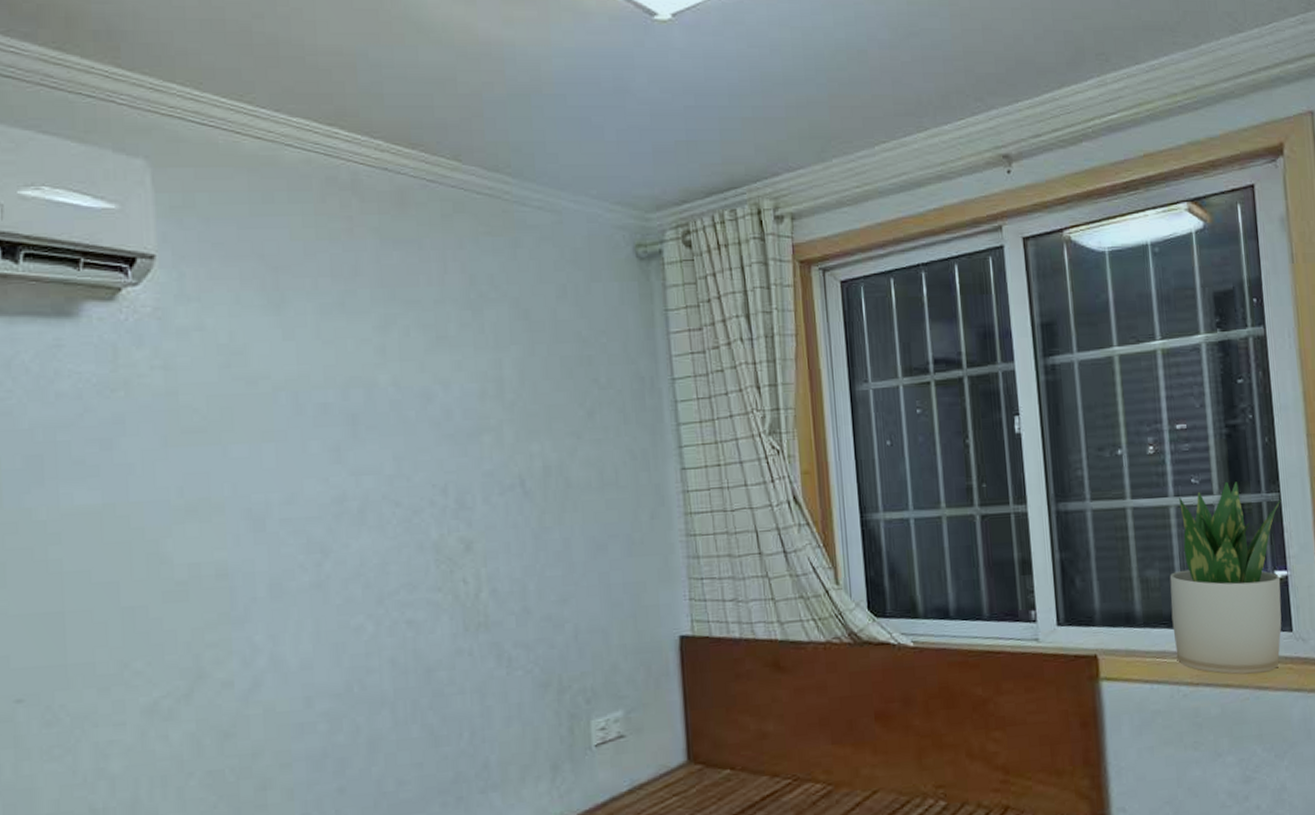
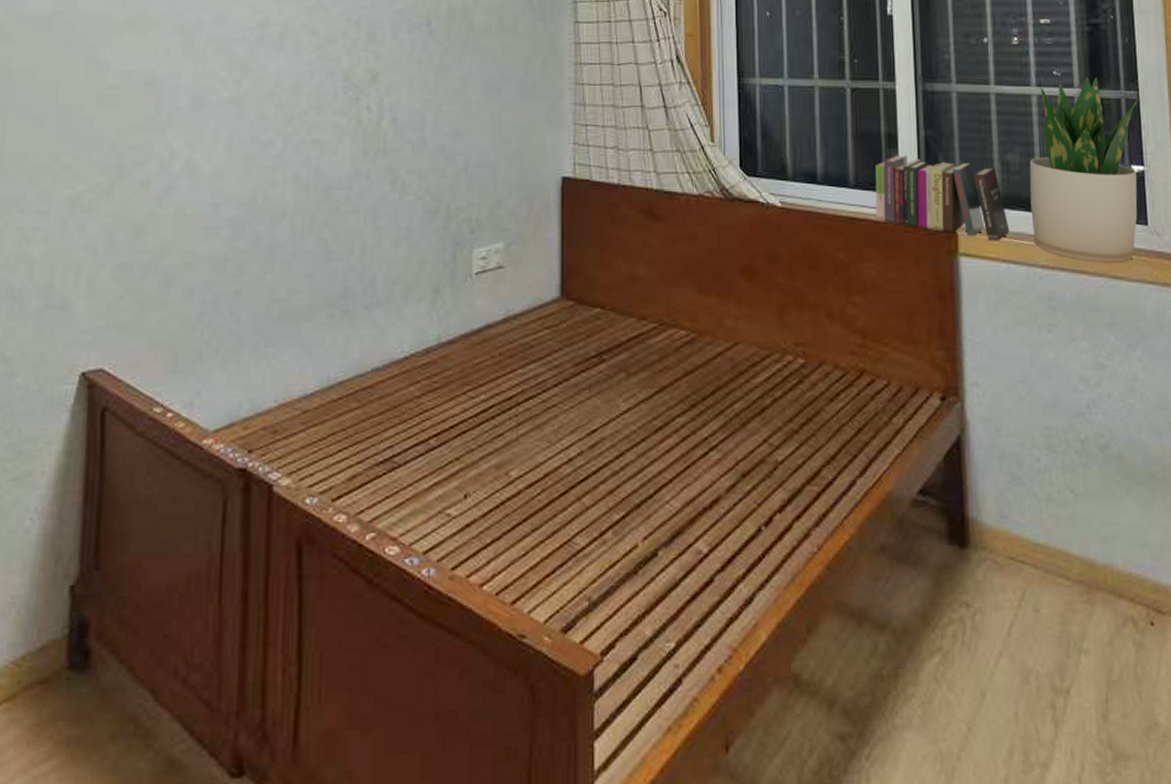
books: none [1010,580,1152,663] -> present [875,154,1010,241]

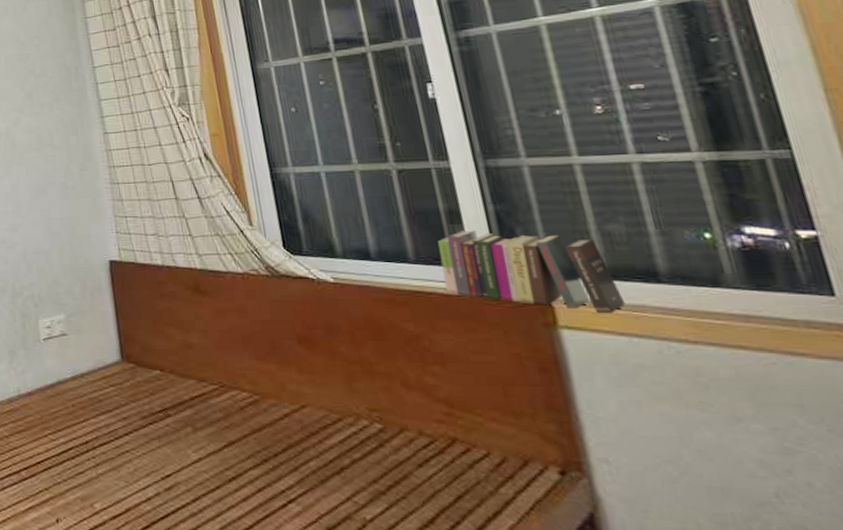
planter: present [1029,77,1140,264] -> none [640,139,819,339]

